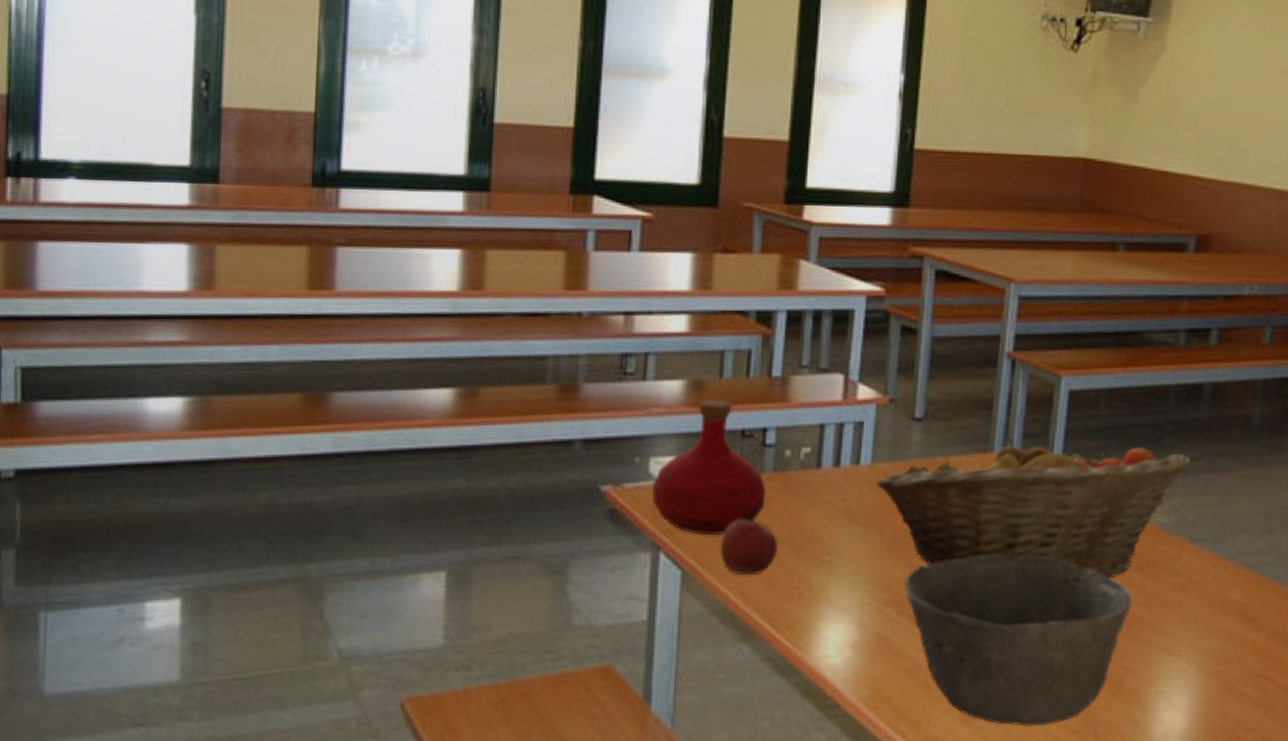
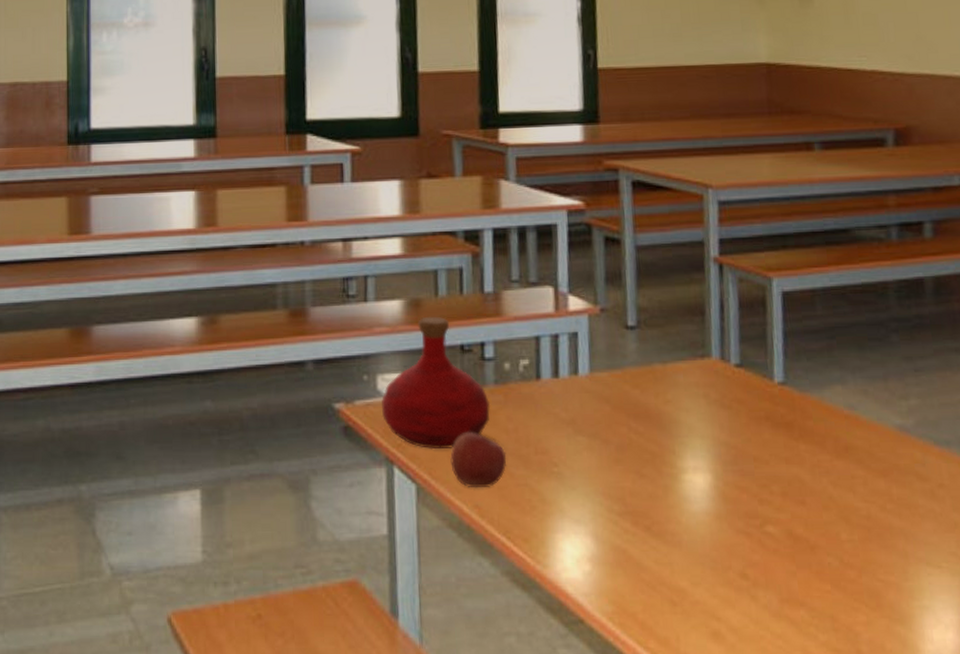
fruit basket: present [876,436,1191,578] -> none [596,340,923,484]
bowl: present [904,554,1132,726] -> none [636,461,879,644]

